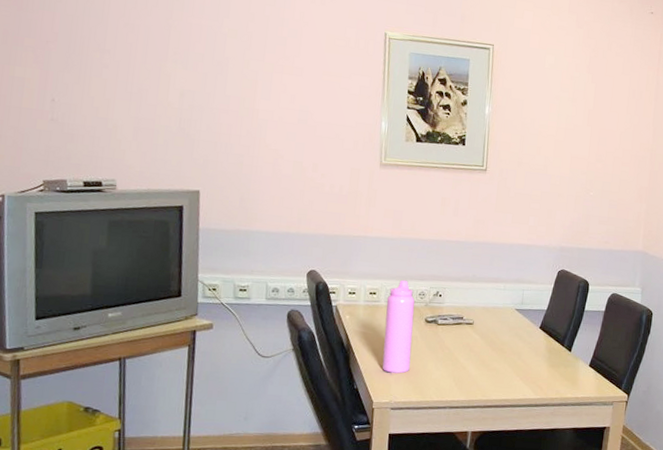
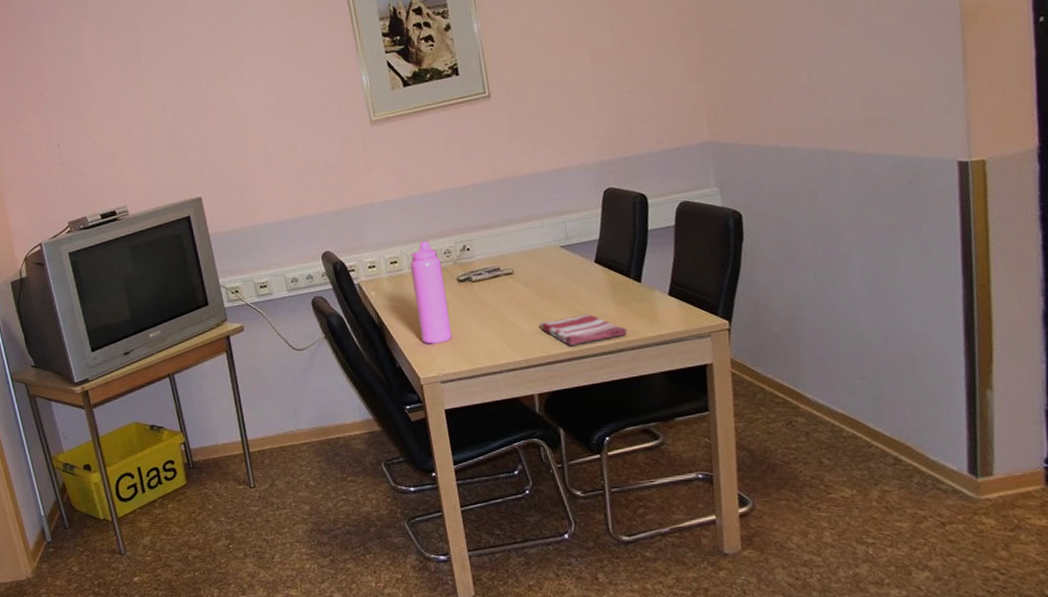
dish towel: none [484,369,553,395] -> present [539,314,627,347]

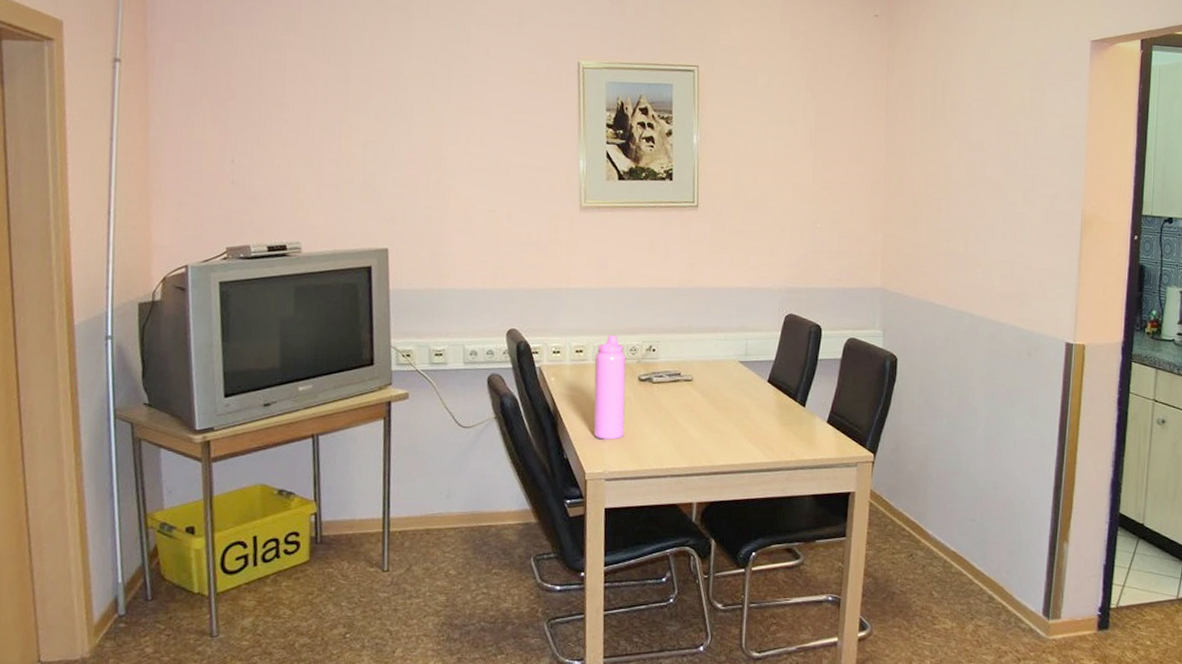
dish towel: present [539,314,627,347] -> none [708,430,786,460]

